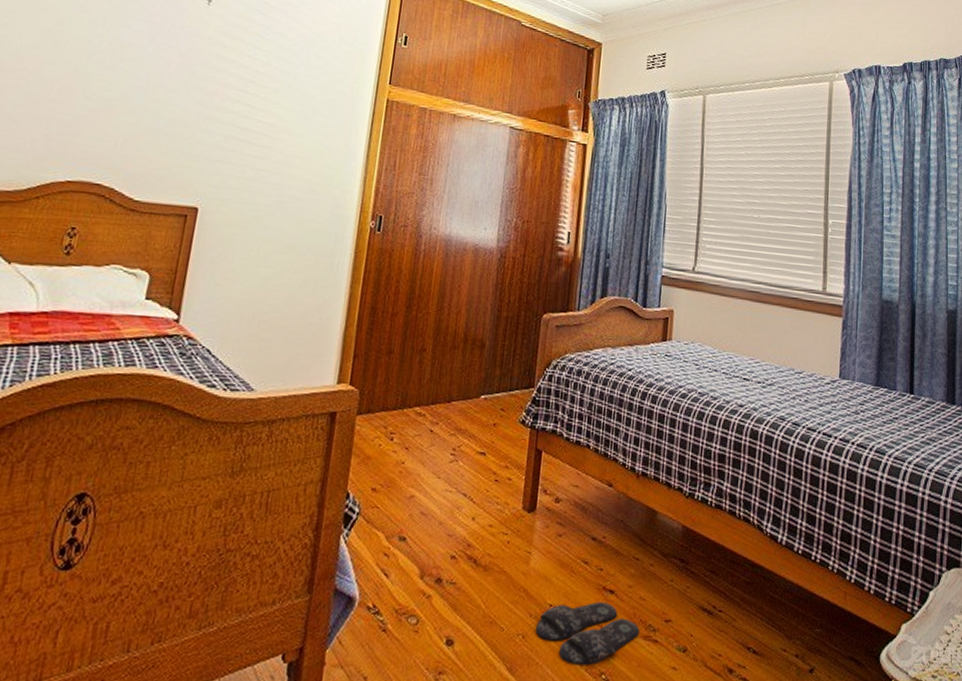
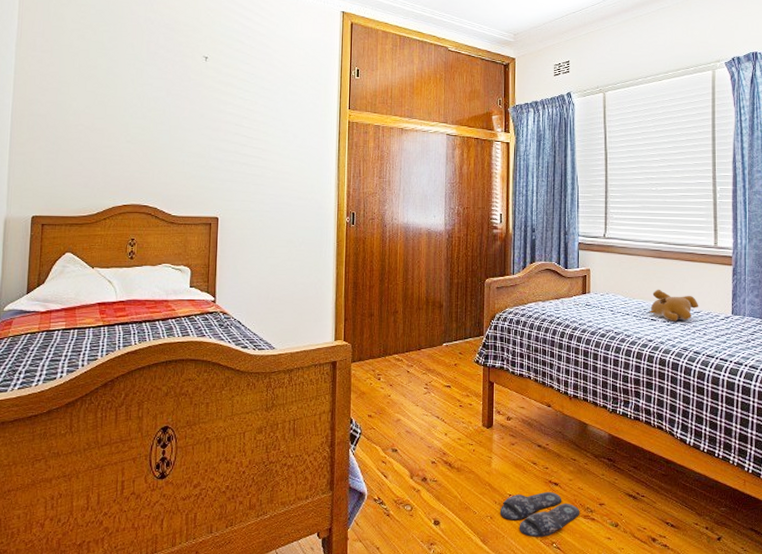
stuffed animal: none [740,340,802,383] -> present [648,289,699,322]

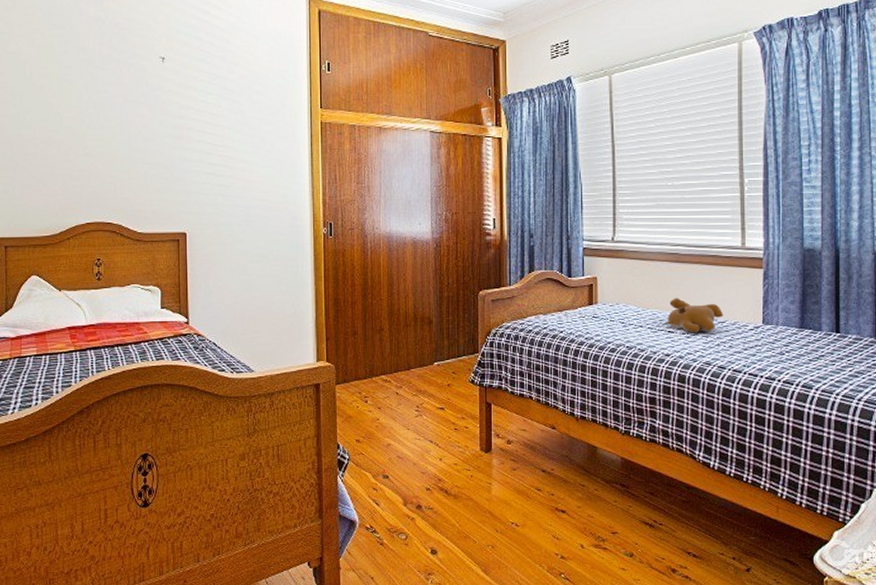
slippers: present [501,492,580,537] -> none [503,520,591,567]

